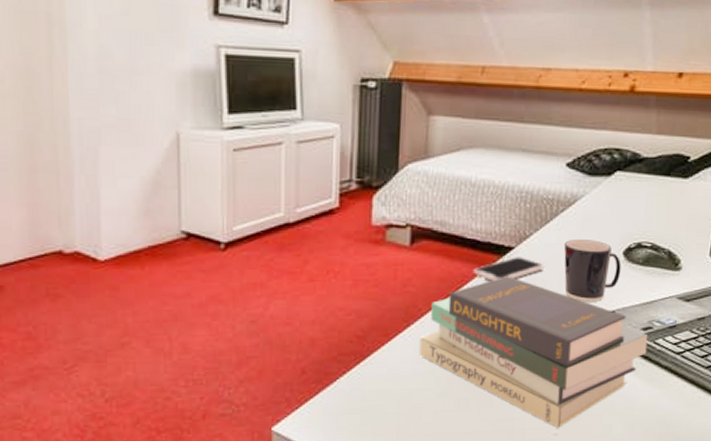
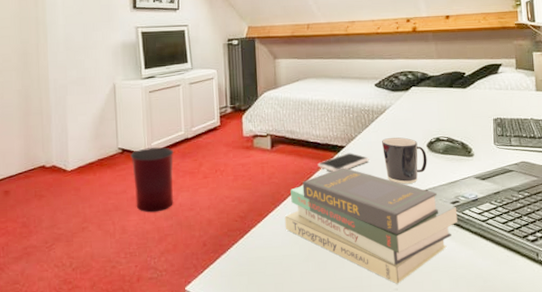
waste bin: none [200,234,267,326] -> present [130,147,174,213]

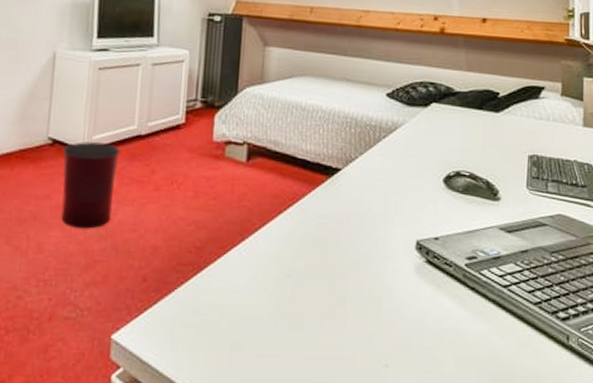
books: present [284,167,458,284] -> none [252,196,473,359]
smartphone: present [317,153,369,172] -> none [303,178,370,201]
mug: present [381,137,427,184] -> none [387,164,442,227]

